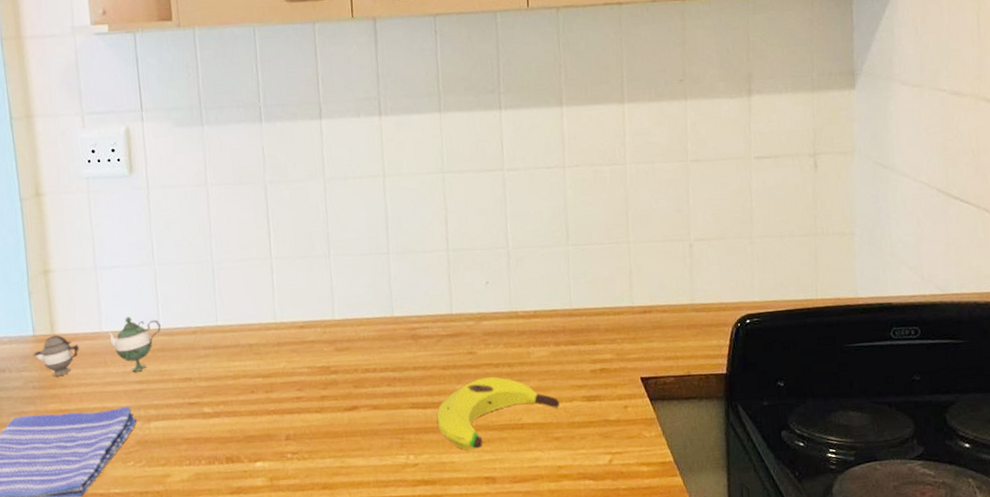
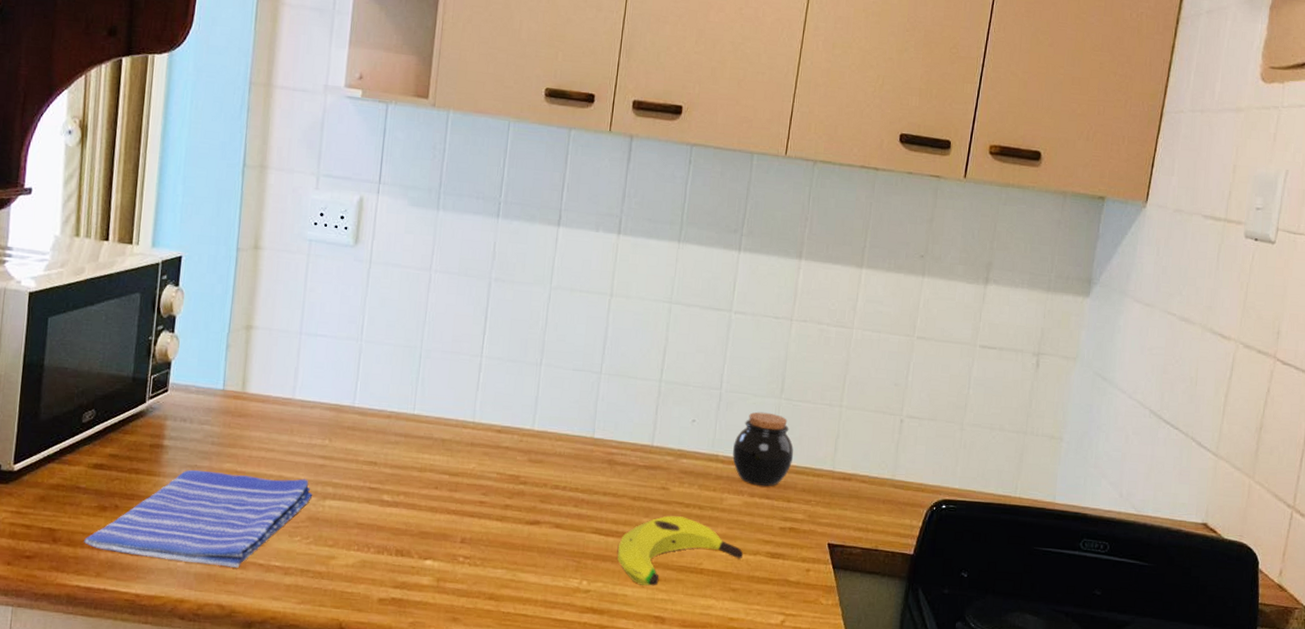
teapot: present [33,316,161,376] -> none [218,388,356,446]
jar: none [530,261,591,334] -> present [733,411,794,487]

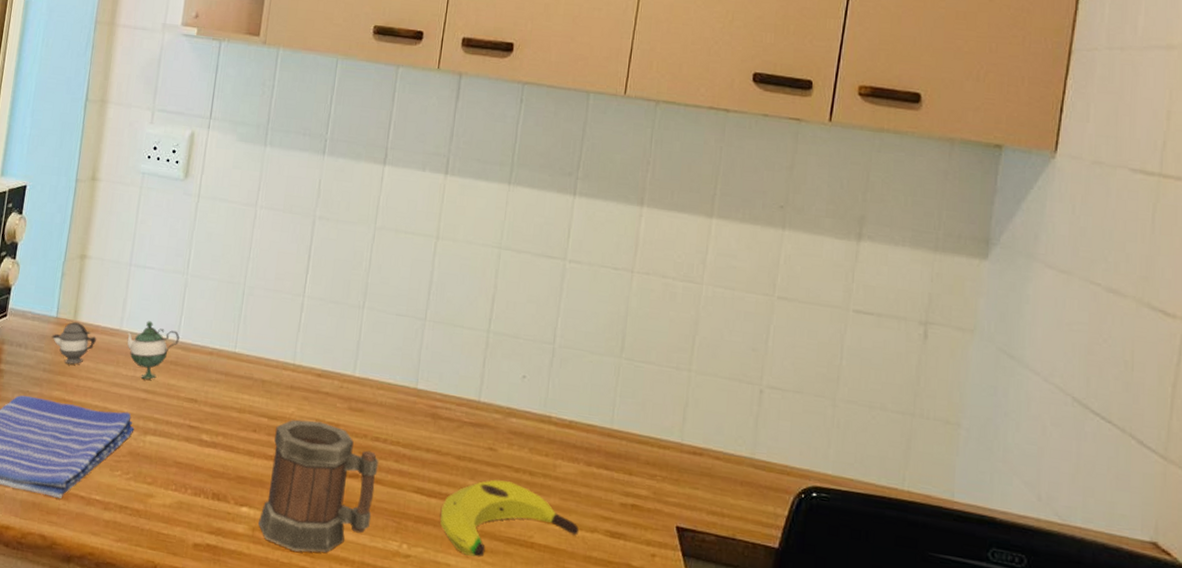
teapot: none [218,388,356,446] -> present [51,321,179,380]
mug: none [443,474,559,597] -> present [258,420,379,553]
jar: present [733,411,794,487] -> none [567,371,636,456]

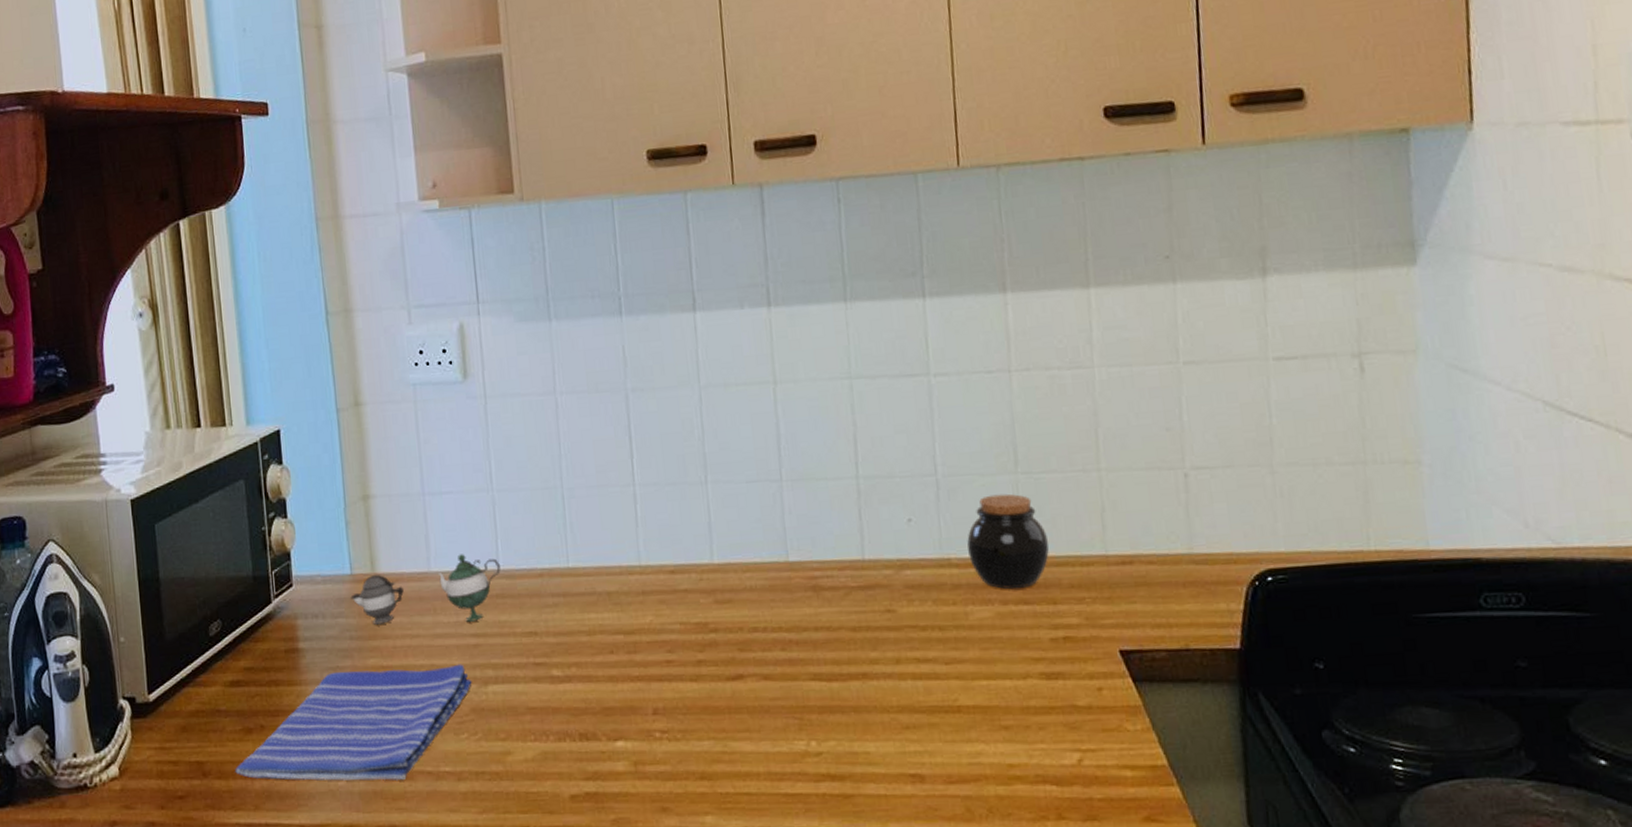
mug: present [258,420,379,553] -> none [635,624,768,778]
banana: present [440,479,580,557] -> none [845,643,1010,737]
jar: none [567,371,636,456] -> present [967,493,1050,589]

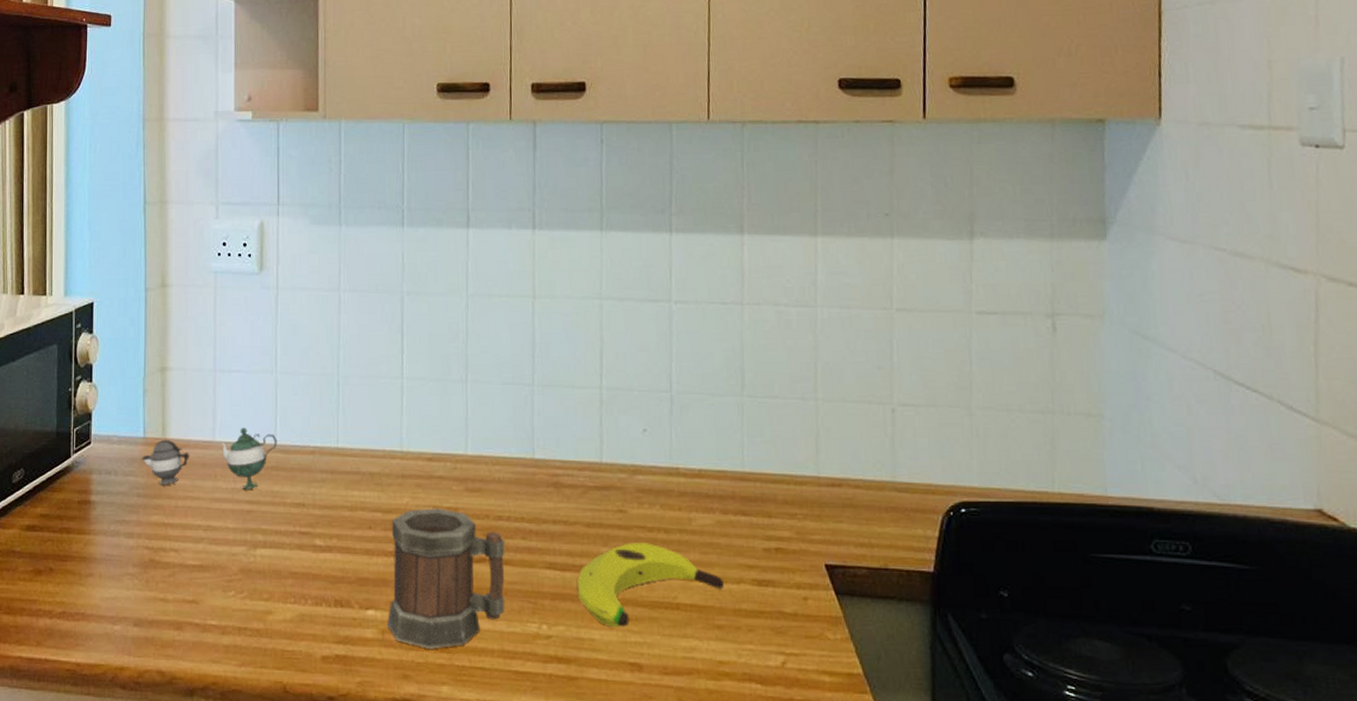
dish towel: present [235,664,472,781] -> none [23,525,243,629]
mug: none [635,624,768,778] -> present [387,508,505,649]
banana: none [845,643,1010,737] -> present [577,543,725,627]
jar: present [967,493,1050,589] -> none [695,413,768,501]

